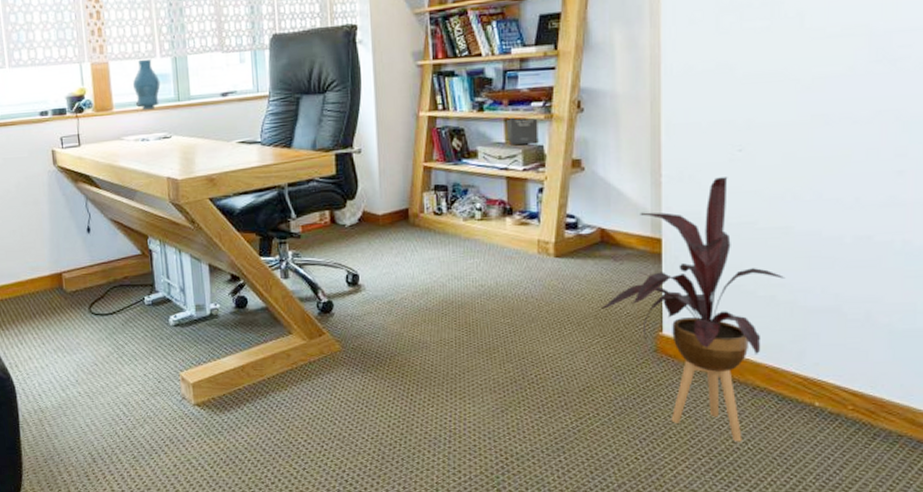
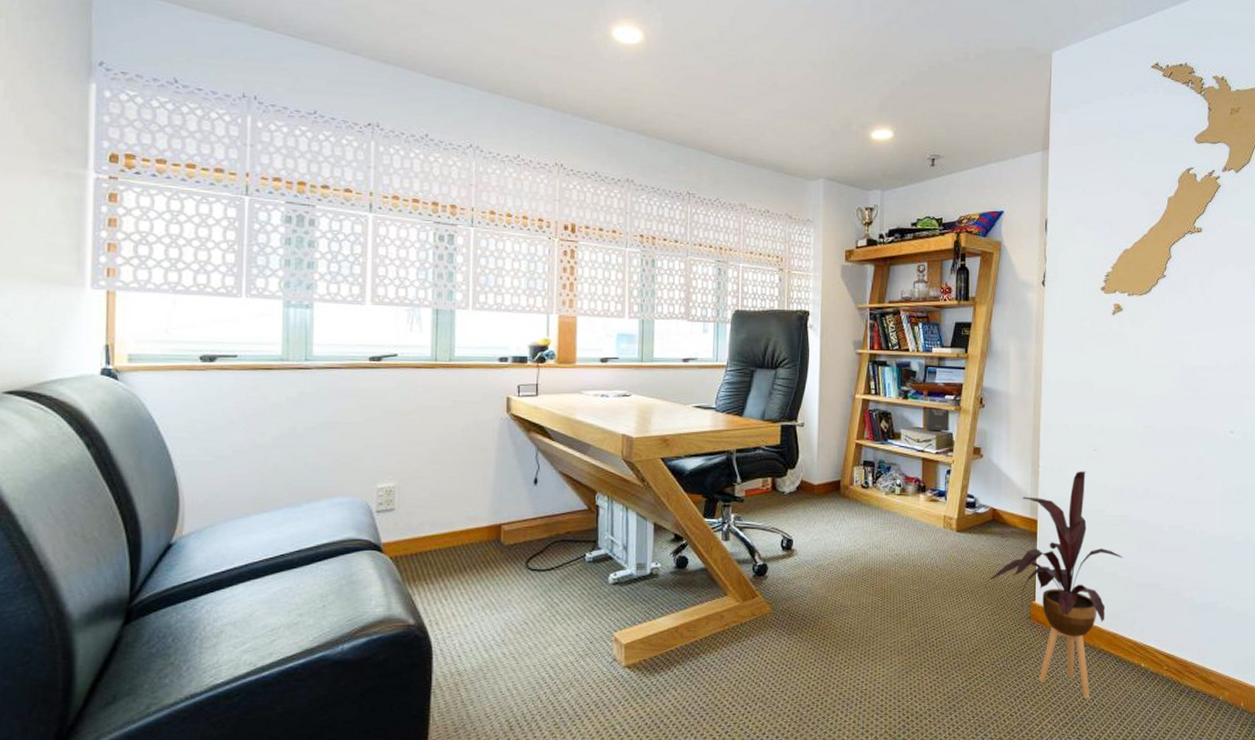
vase: present [132,58,161,110] -> none [598,318,626,367]

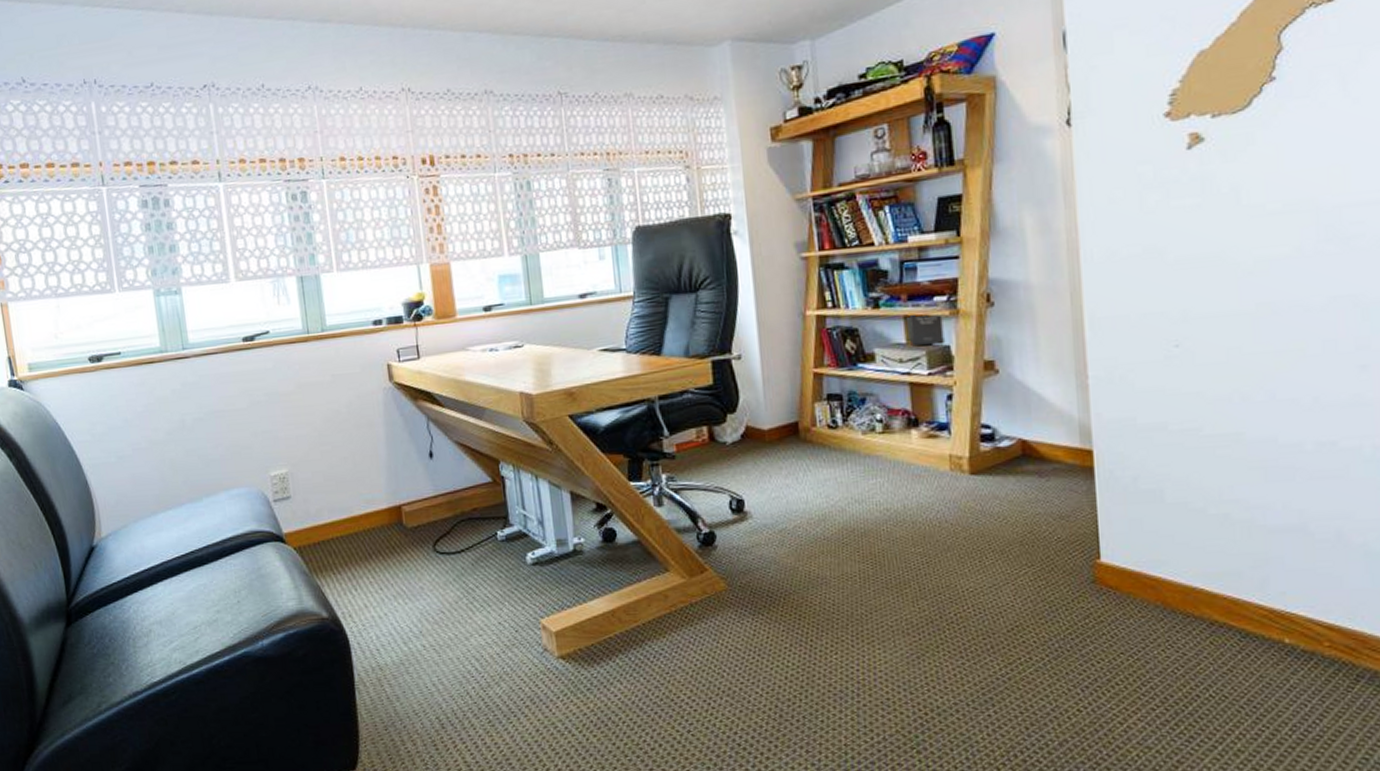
house plant: present [990,471,1124,699] -> none [1027,377,1240,688]

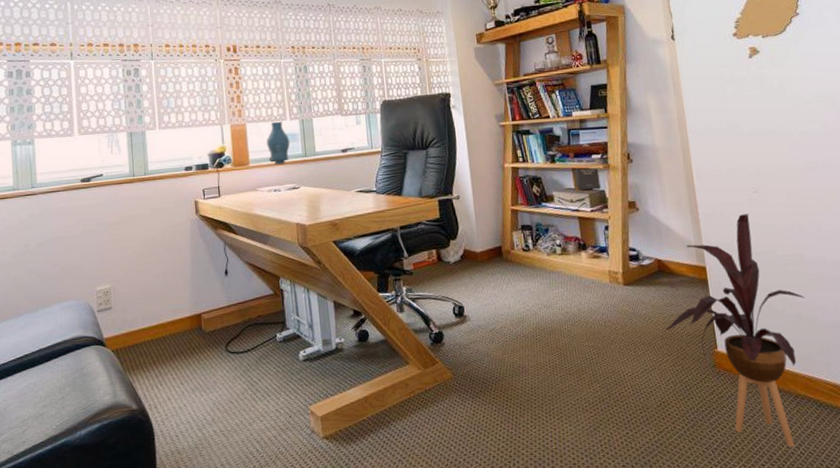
vase: none [477,257,510,316] -> present [266,121,290,165]
house plant: none [1027,377,1240,688] -> present [666,214,805,447]

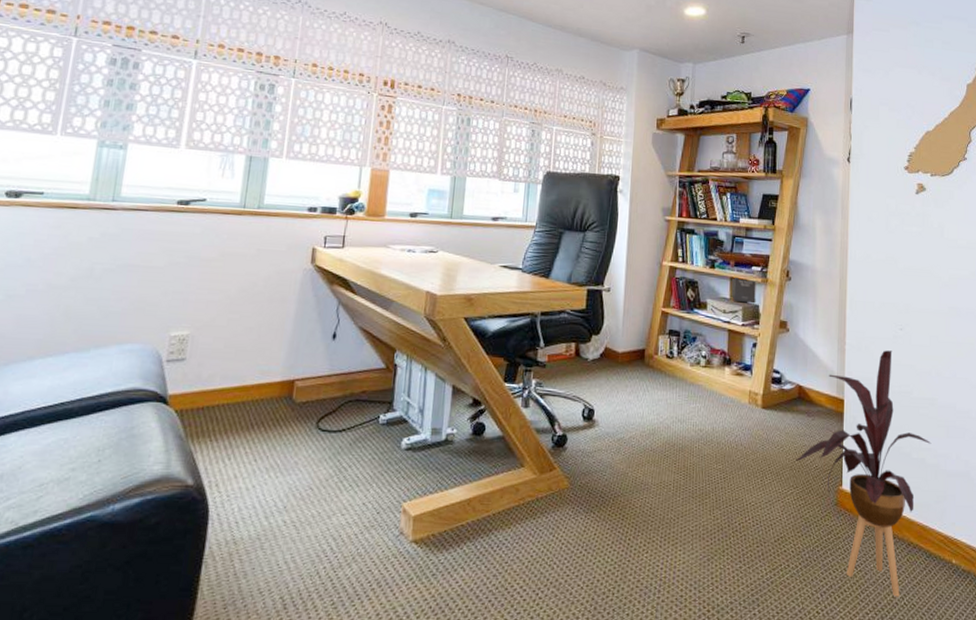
vase: present [266,121,290,165] -> none [408,173,437,223]

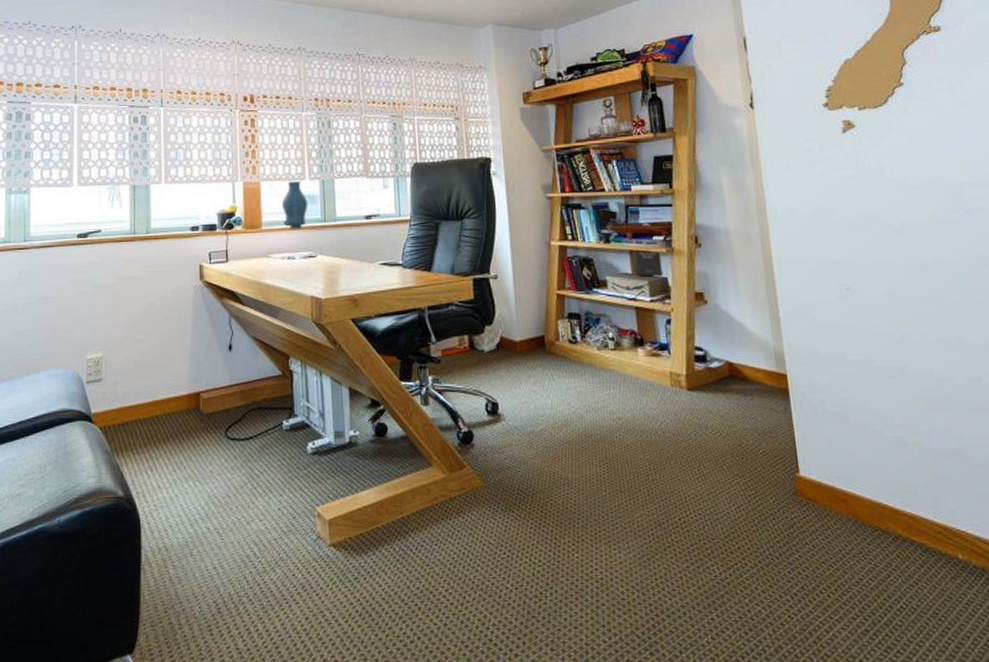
vase: none [408,173,437,223] -> present [281,180,308,229]
house plant: present [796,350,932,597] -> none [737,314,908,599]

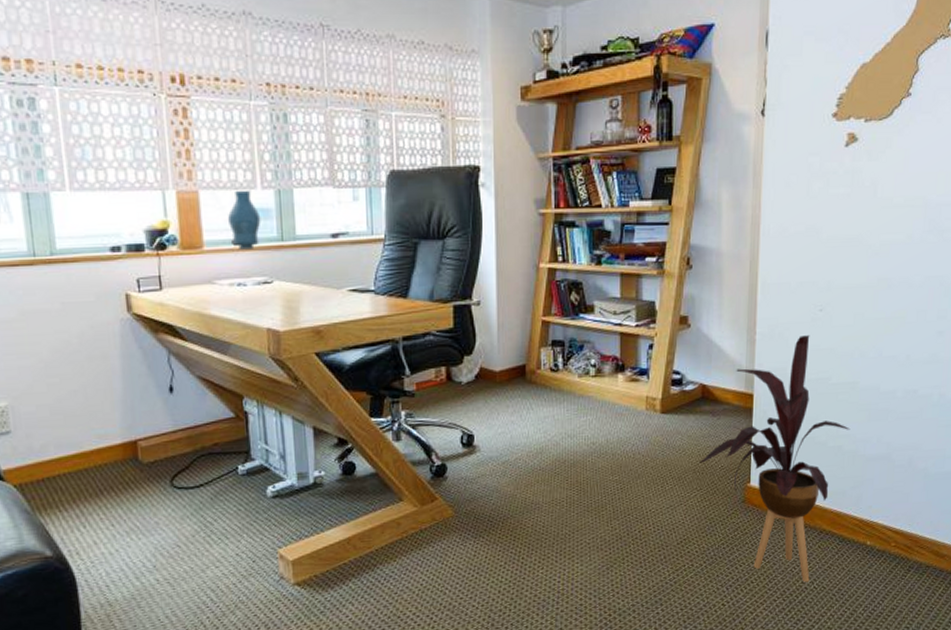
books: present [632,250,663,277] -> none [622,273,651,301]
house plant: none [737,314,908,599] -> present [699,335,851,583]

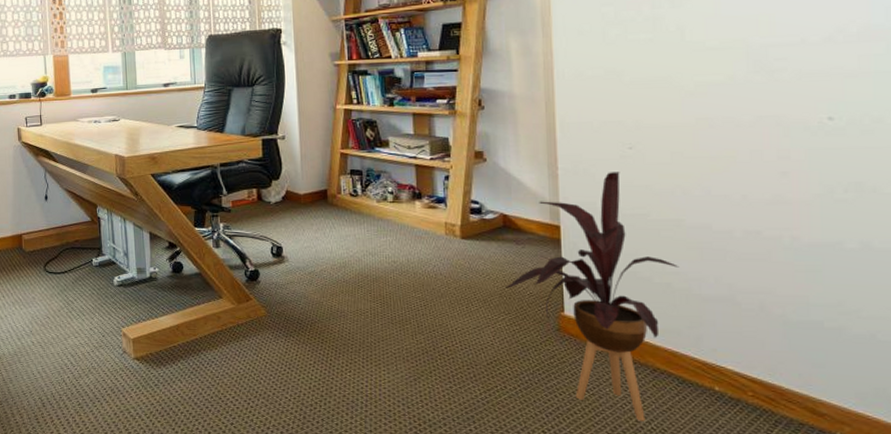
vase: present [227,189,261,250] -> none [87,53,112,96]

